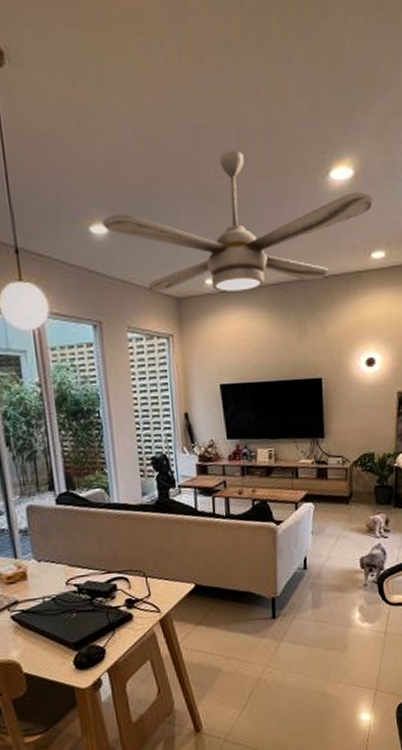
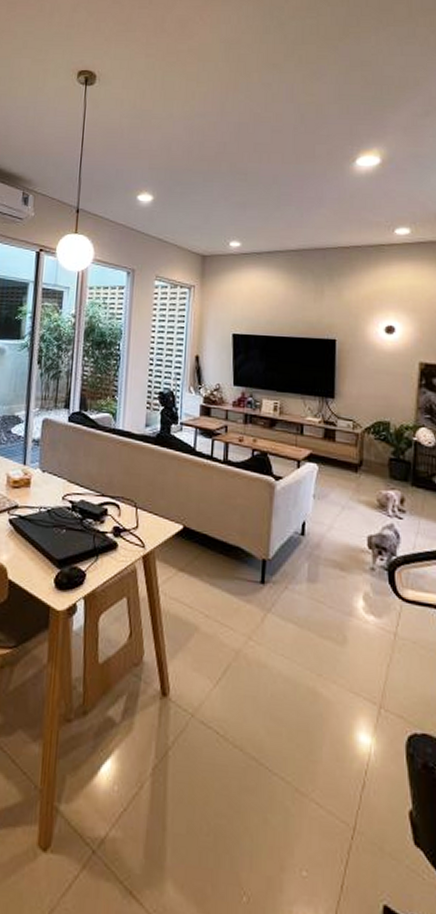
ceiling fan: present [102,150,373,293] -> none [148,142,399,255]

